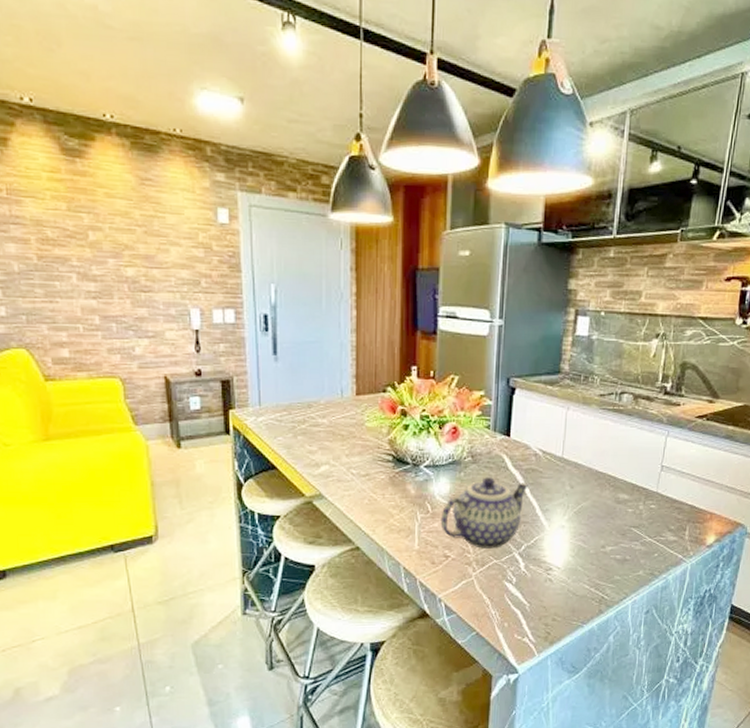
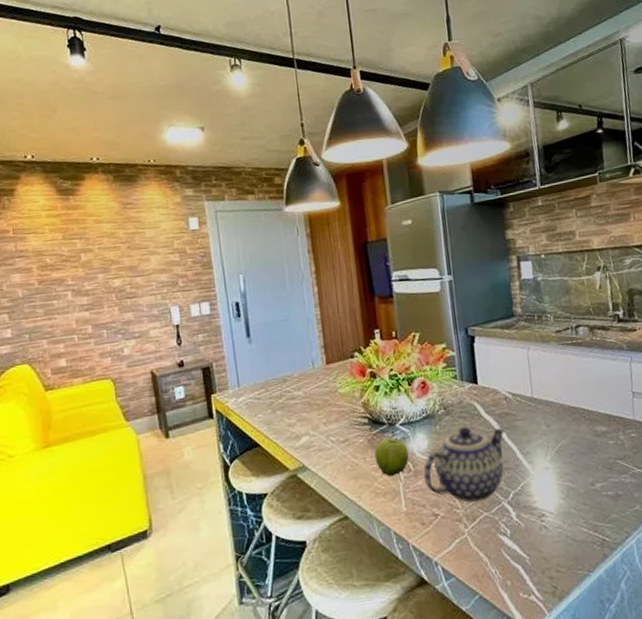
fruit: none [394,478,429,514] -> present [374,437,409,476]

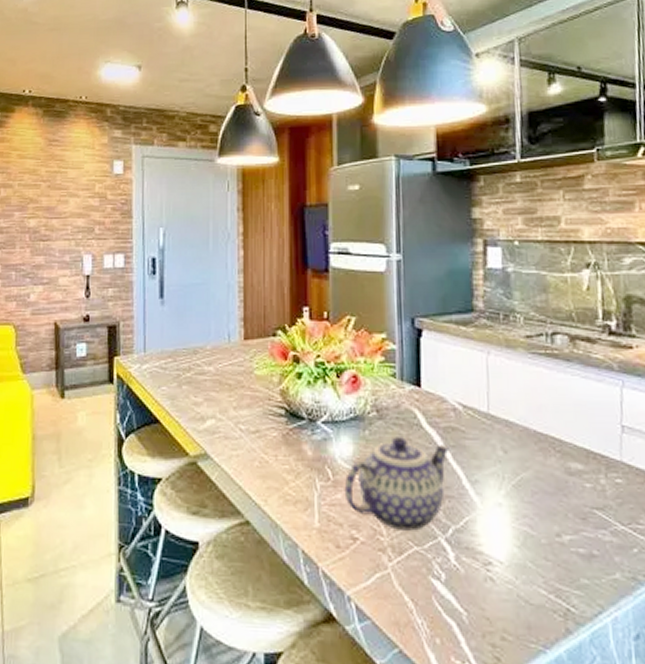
fruit: present [374,437,409,476] -> none [288,436,329,482]

